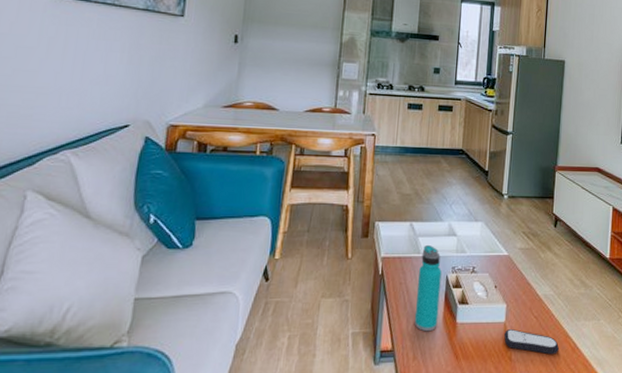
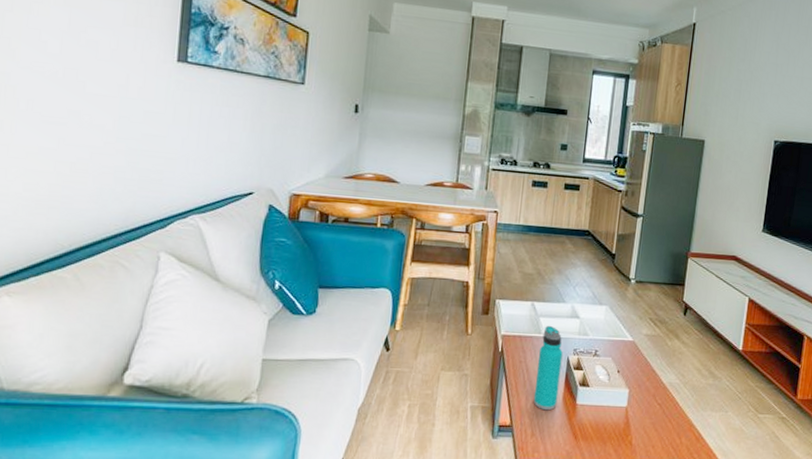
remote control: present [504,329,559,355] -> none [625,414,682,442]

